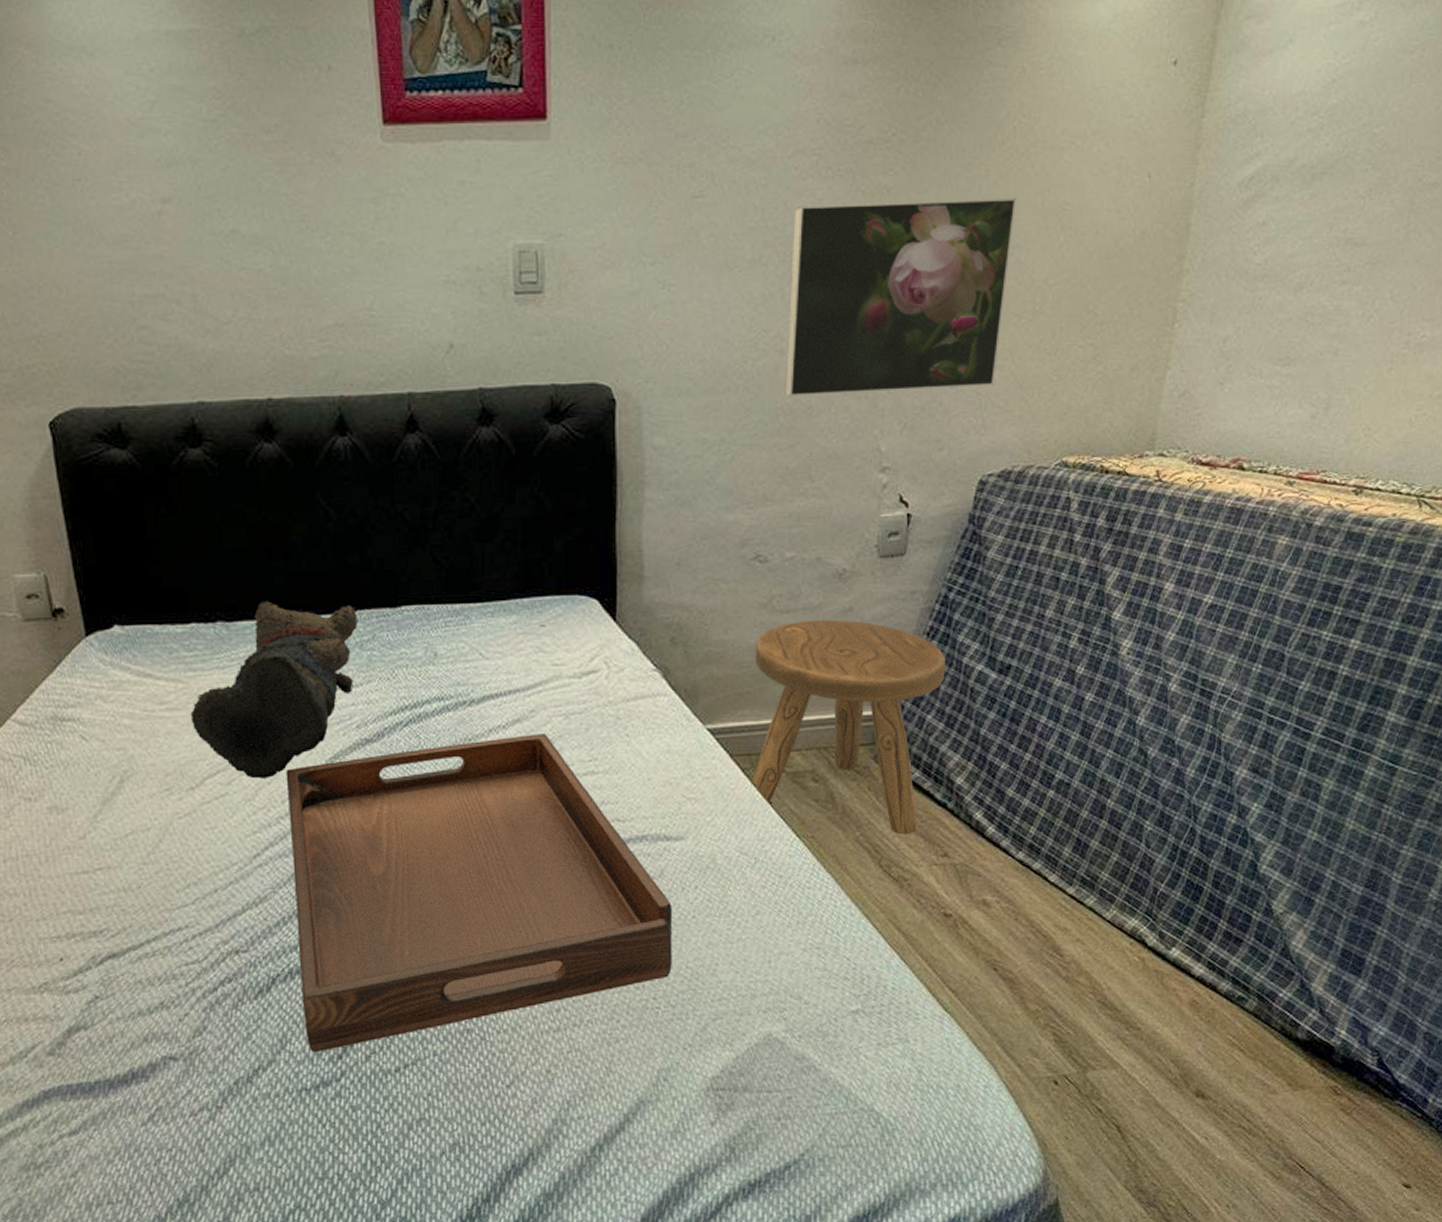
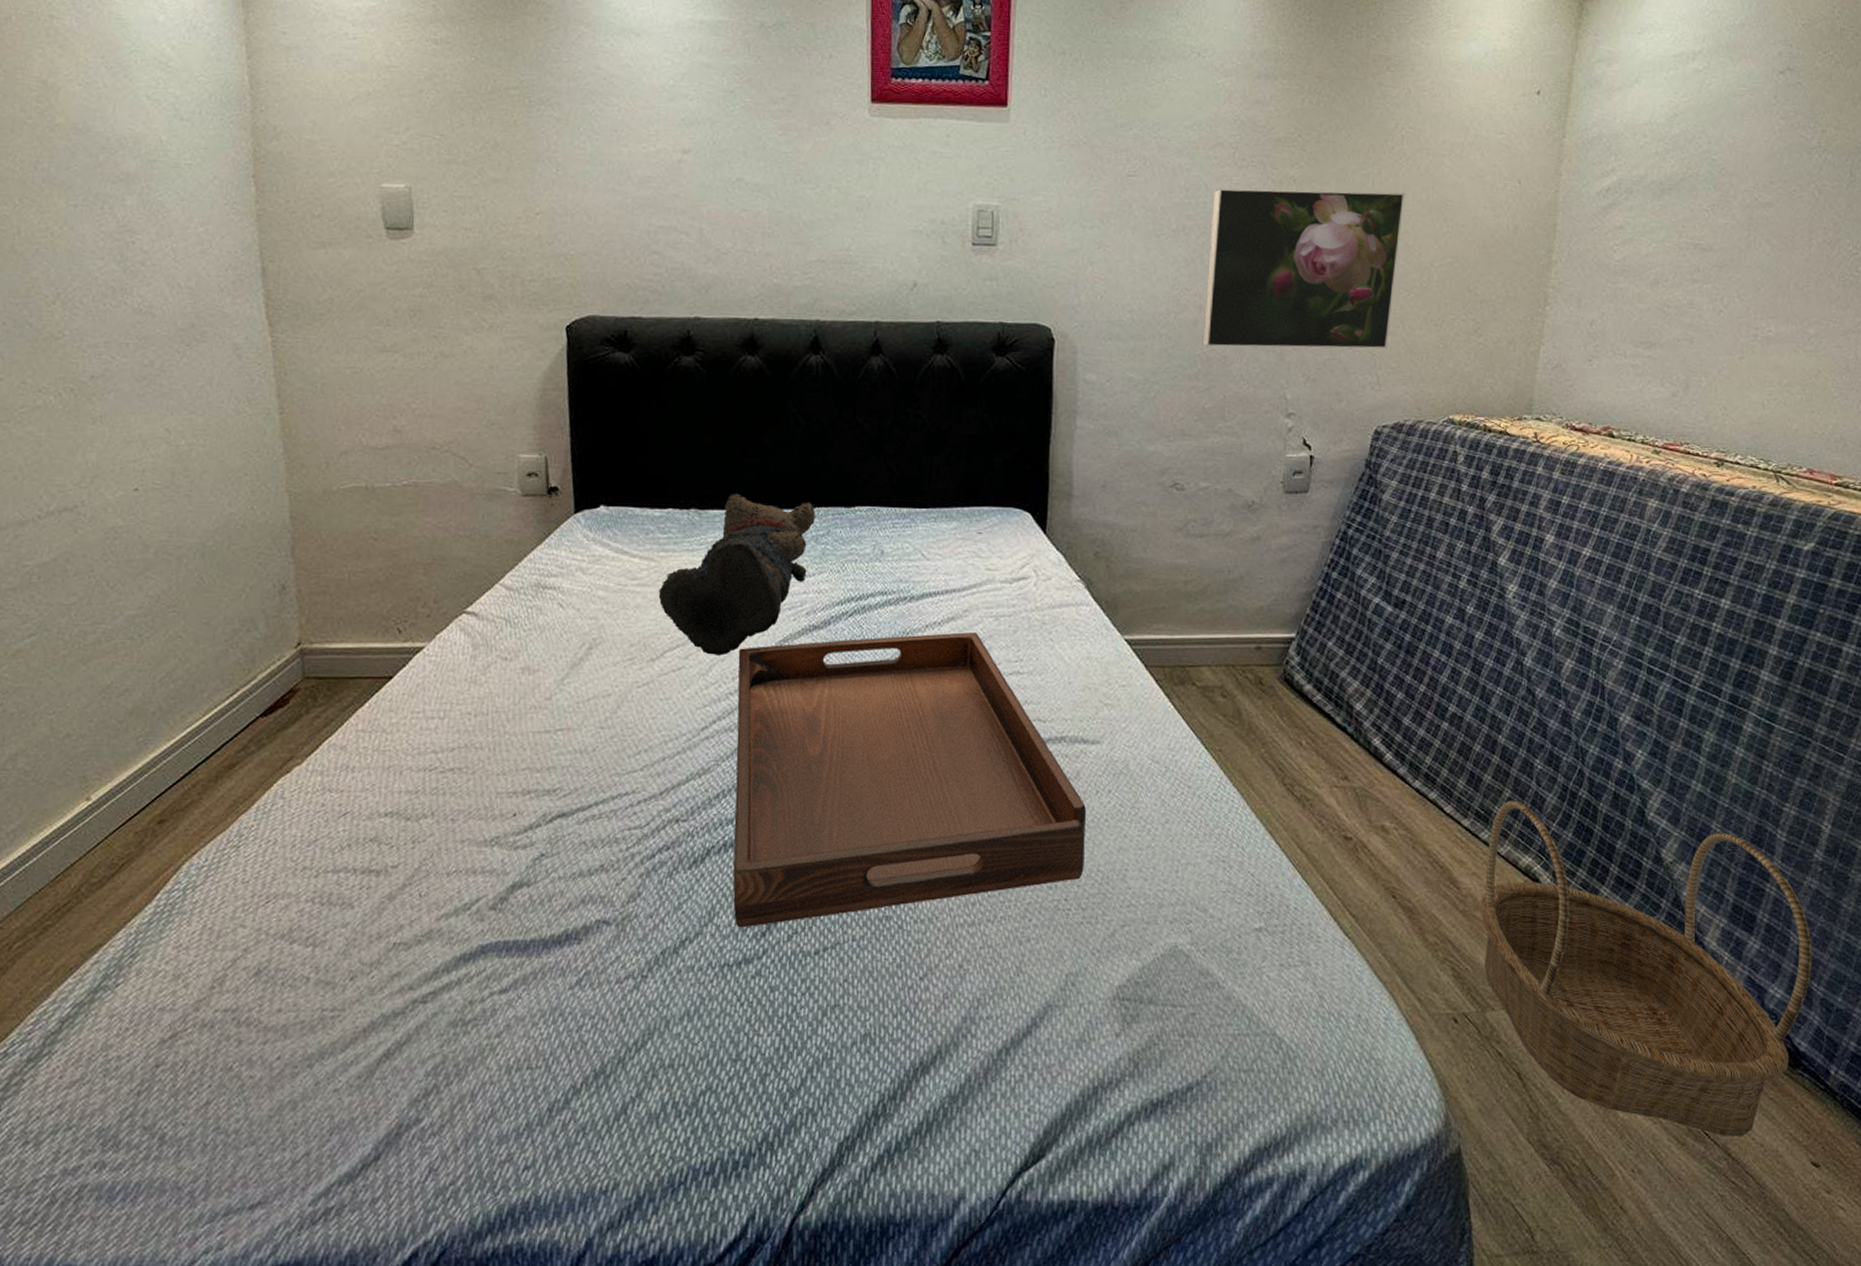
stool: present [751,619,946,835] -> none [1163,545,1345,755]
basket: none [1083,864,1420,1168] -> present [1480,800,1812,1137]

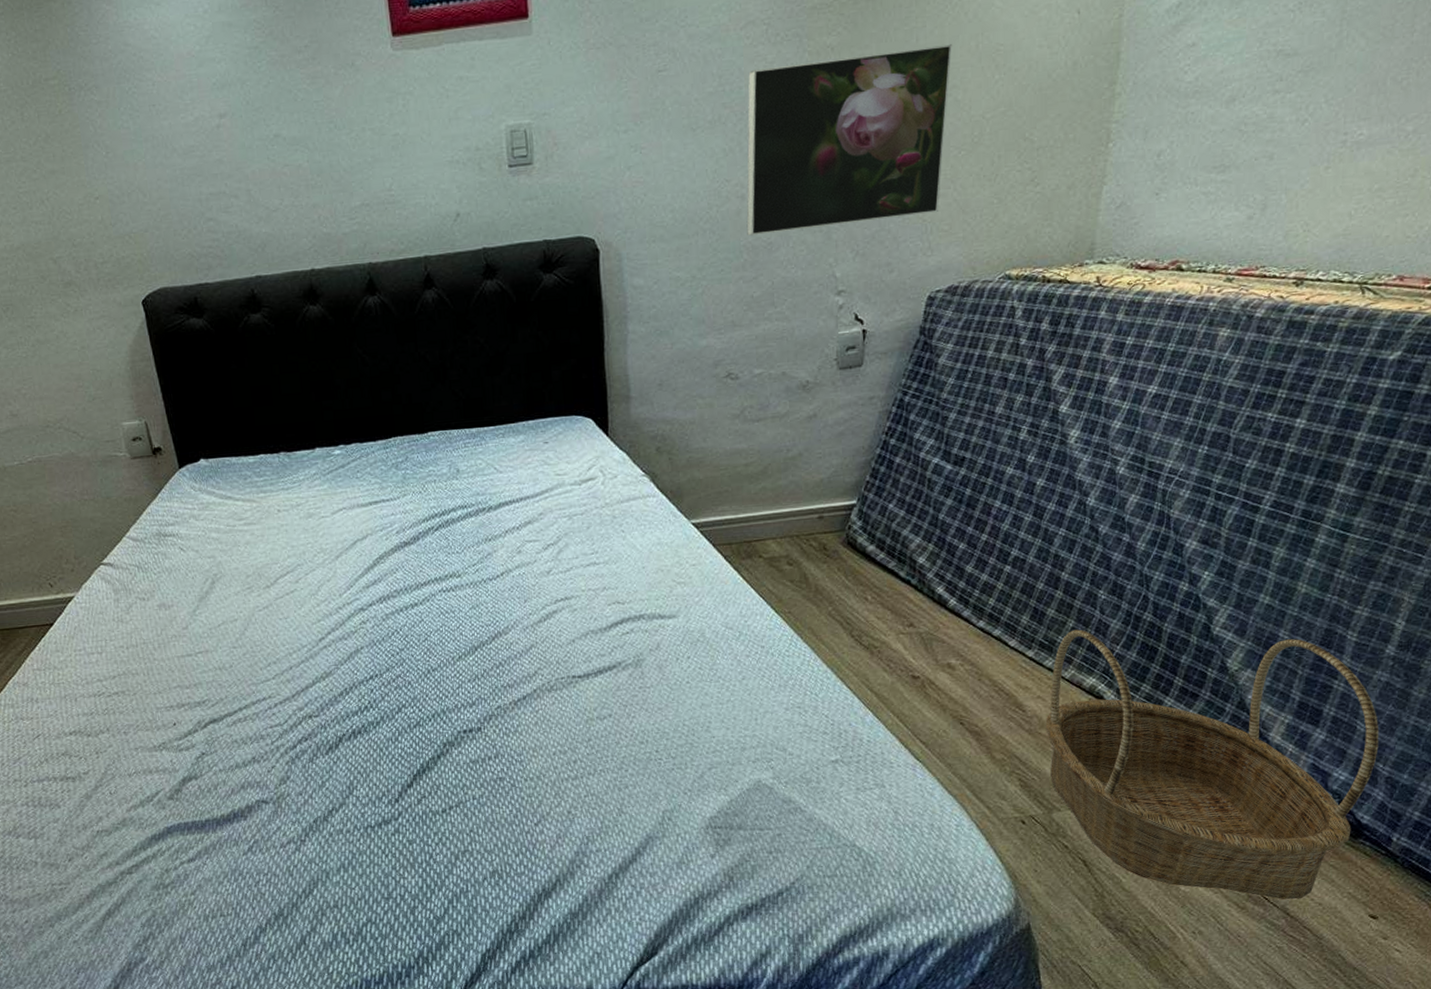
teddy bear: present [658,492,816,656] -> none [263,432,394,577]
serving tray: present [733,632,1087,928] -> none [341,532,671,797]

